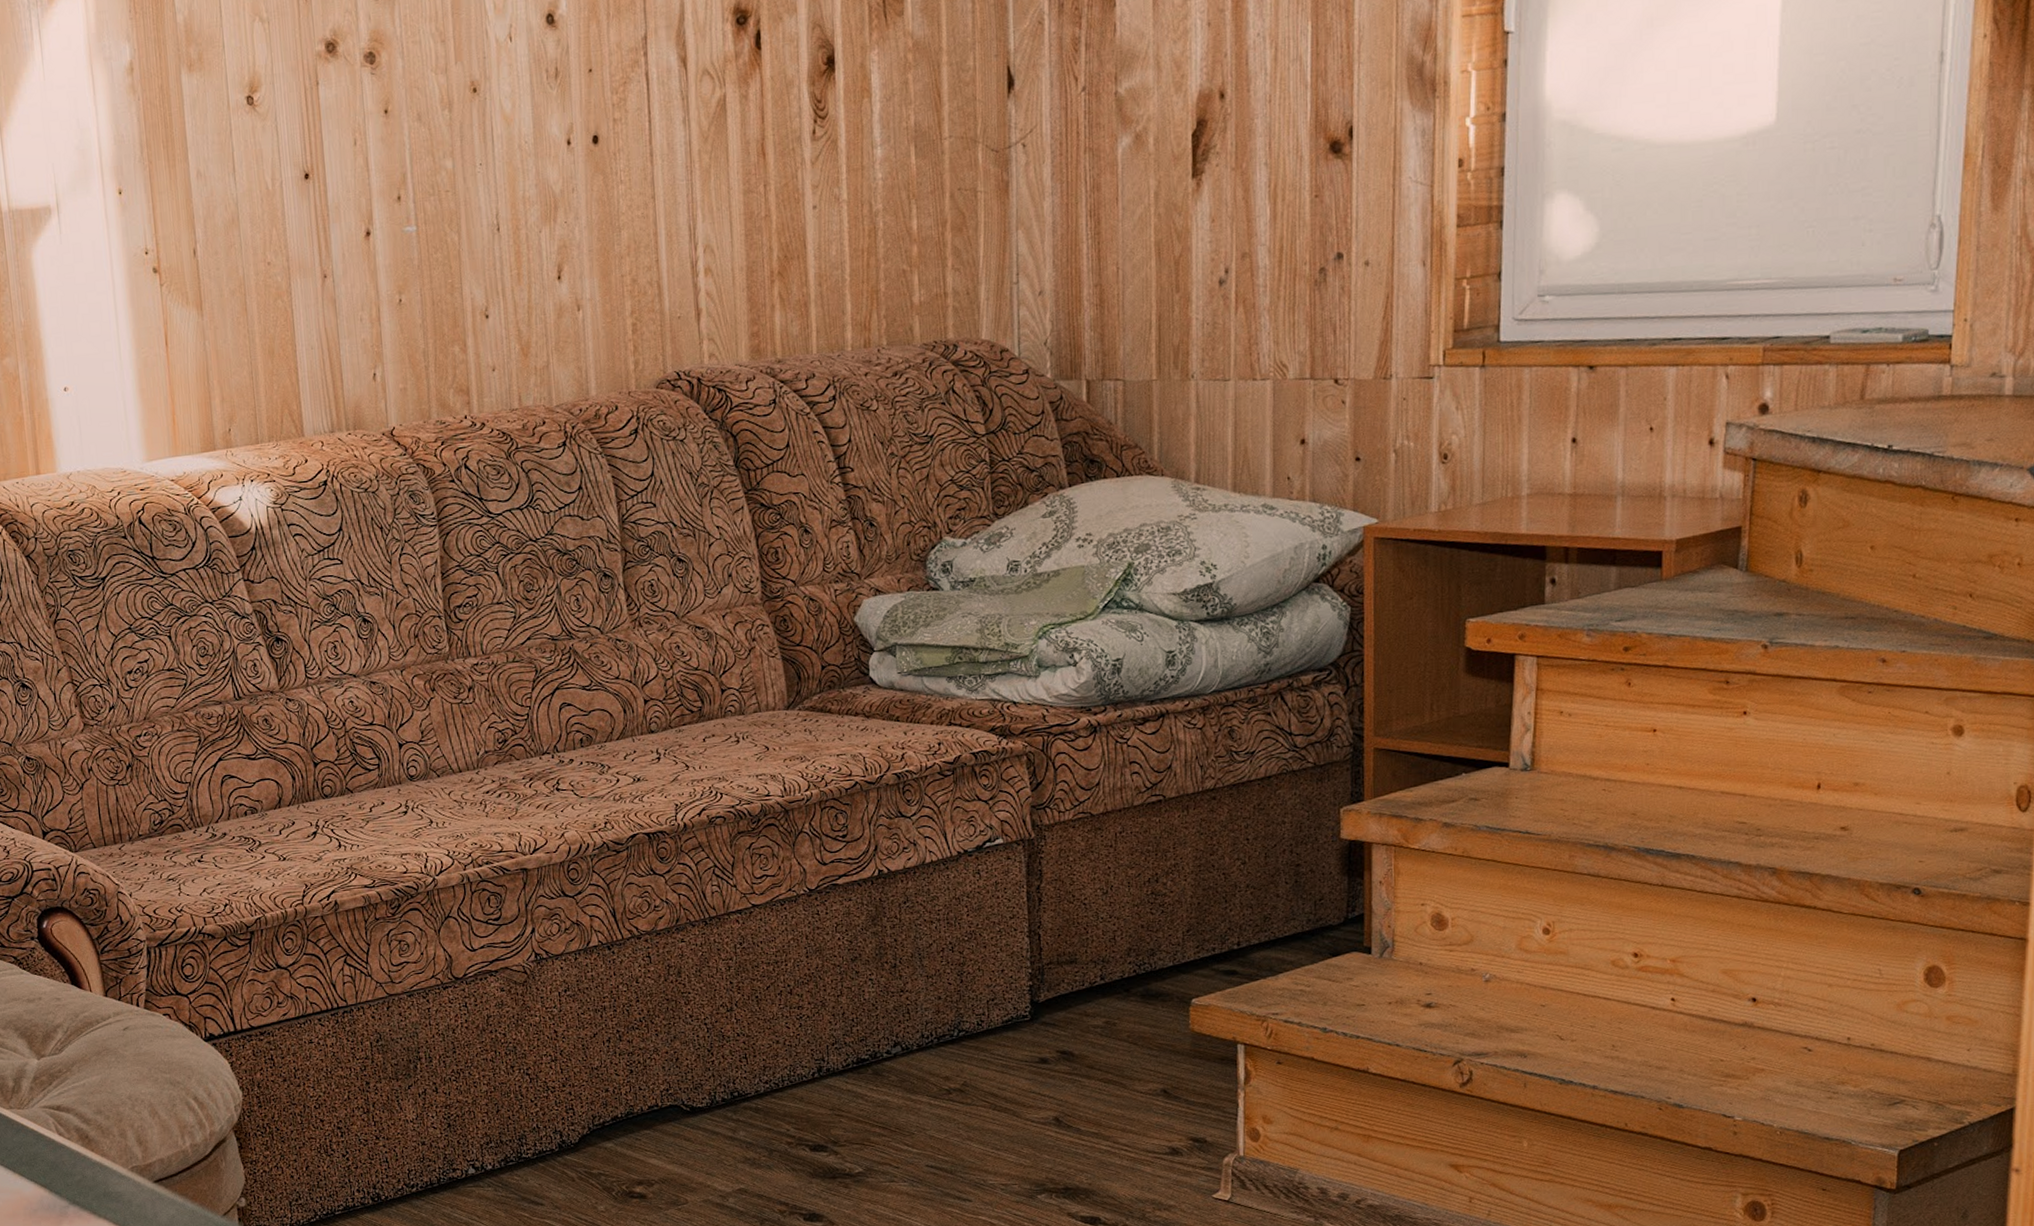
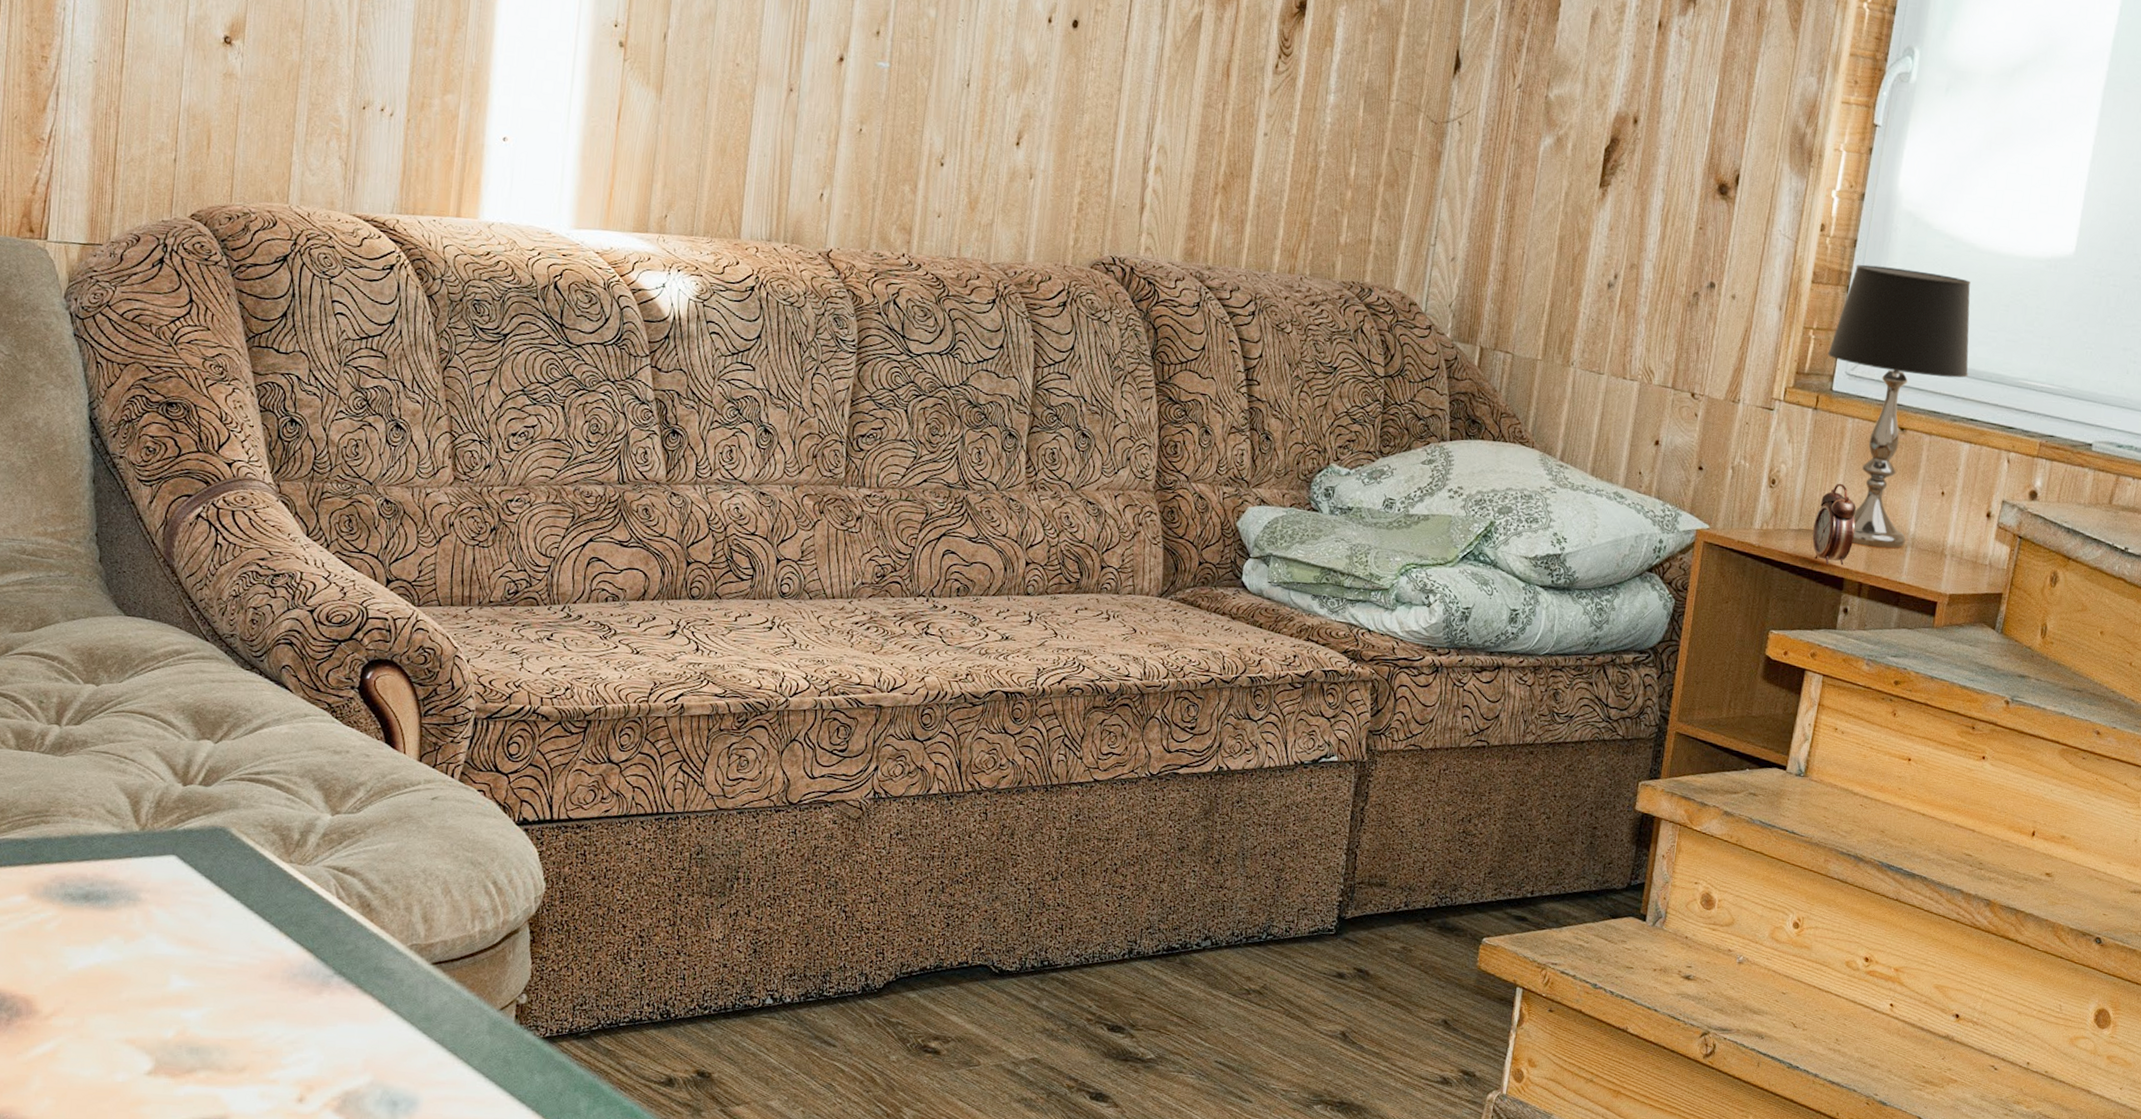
table lamp: none [1488,182,1664,506] -> present [1827,264,1971,549]
alarm clock: none [1501,442,1552,536] -> present [1812,483,1857,566]

